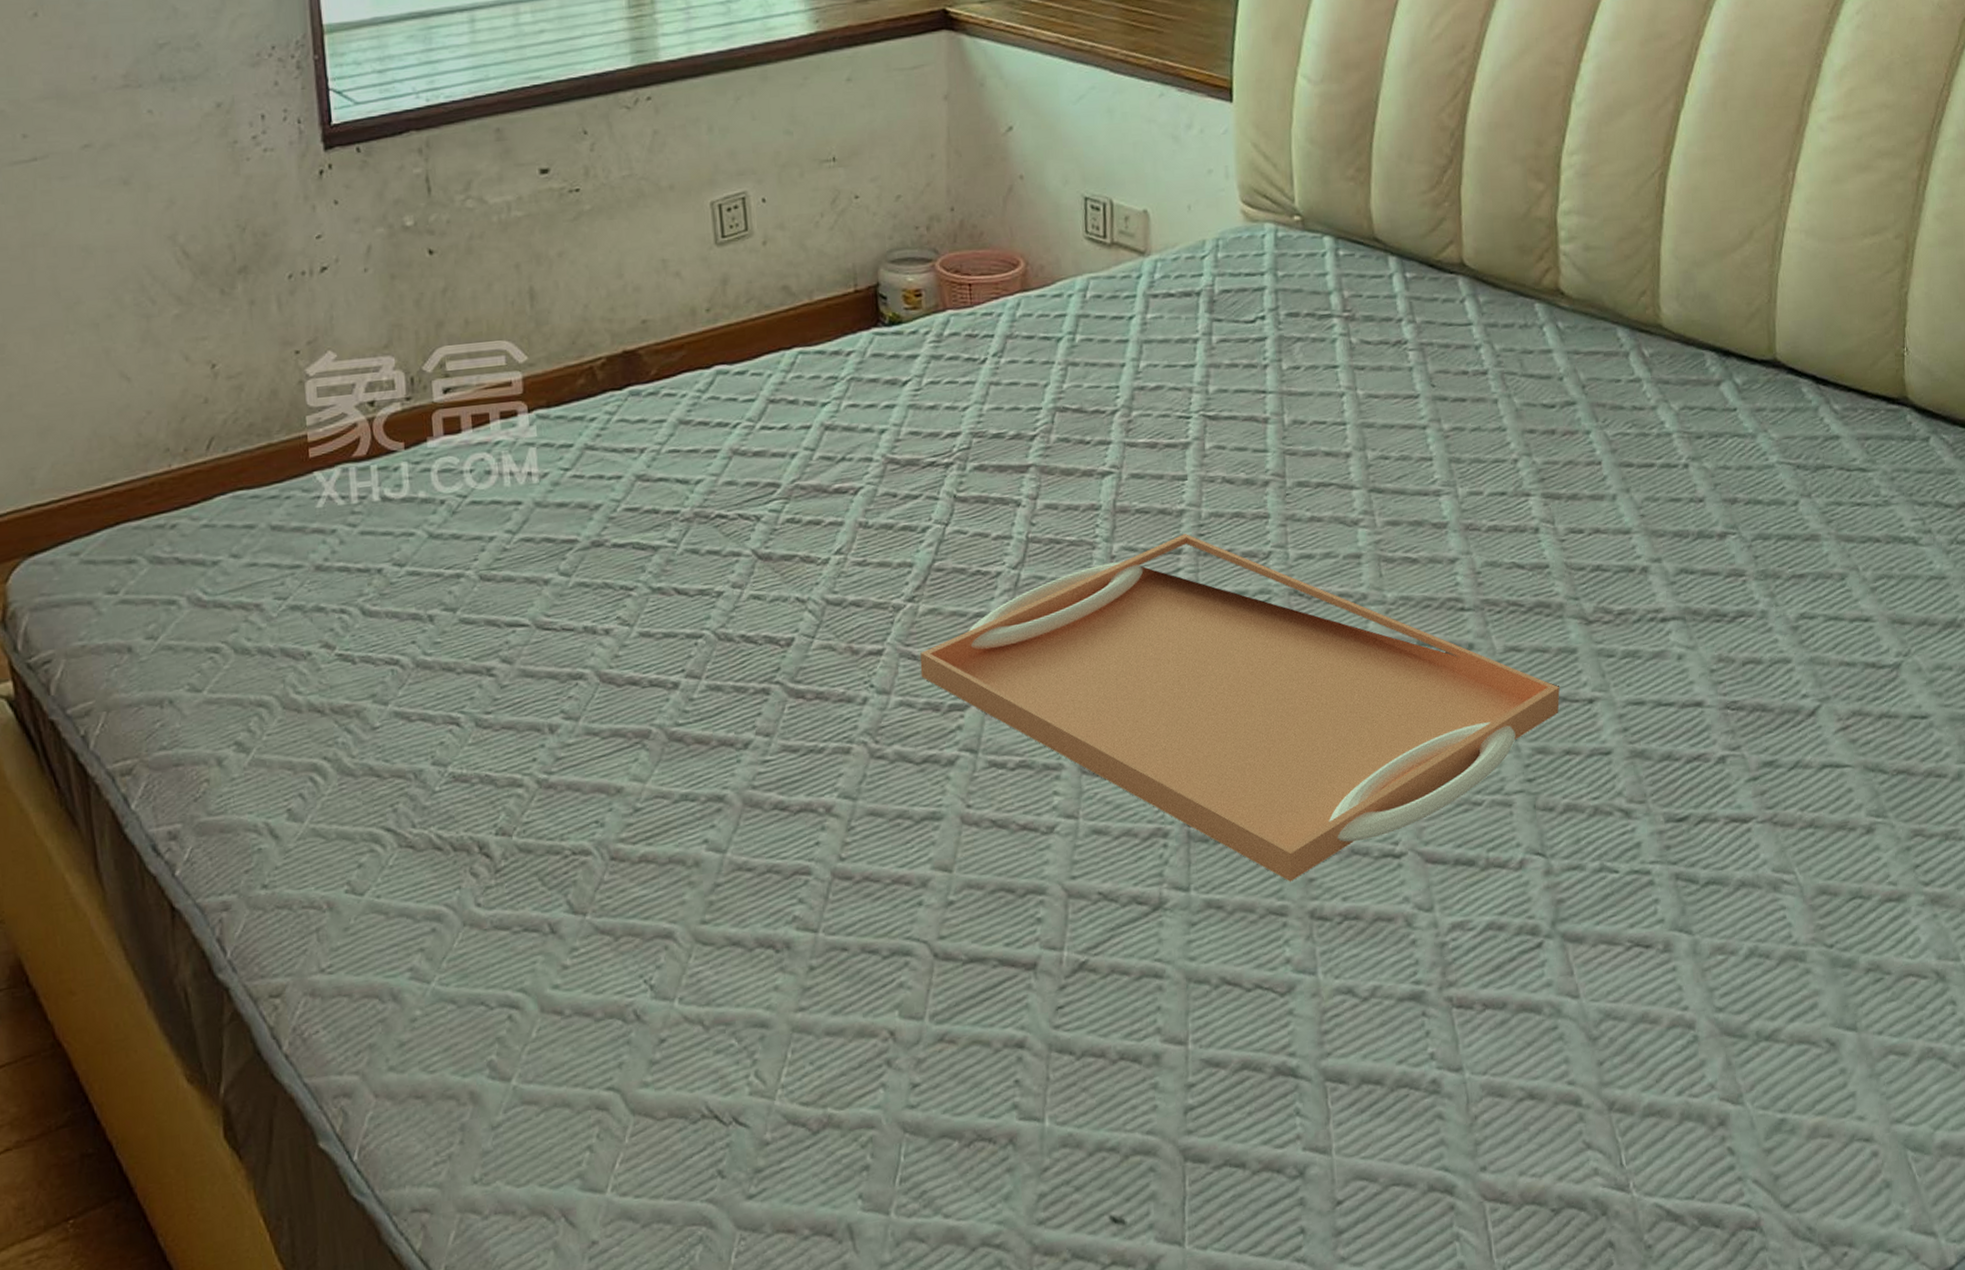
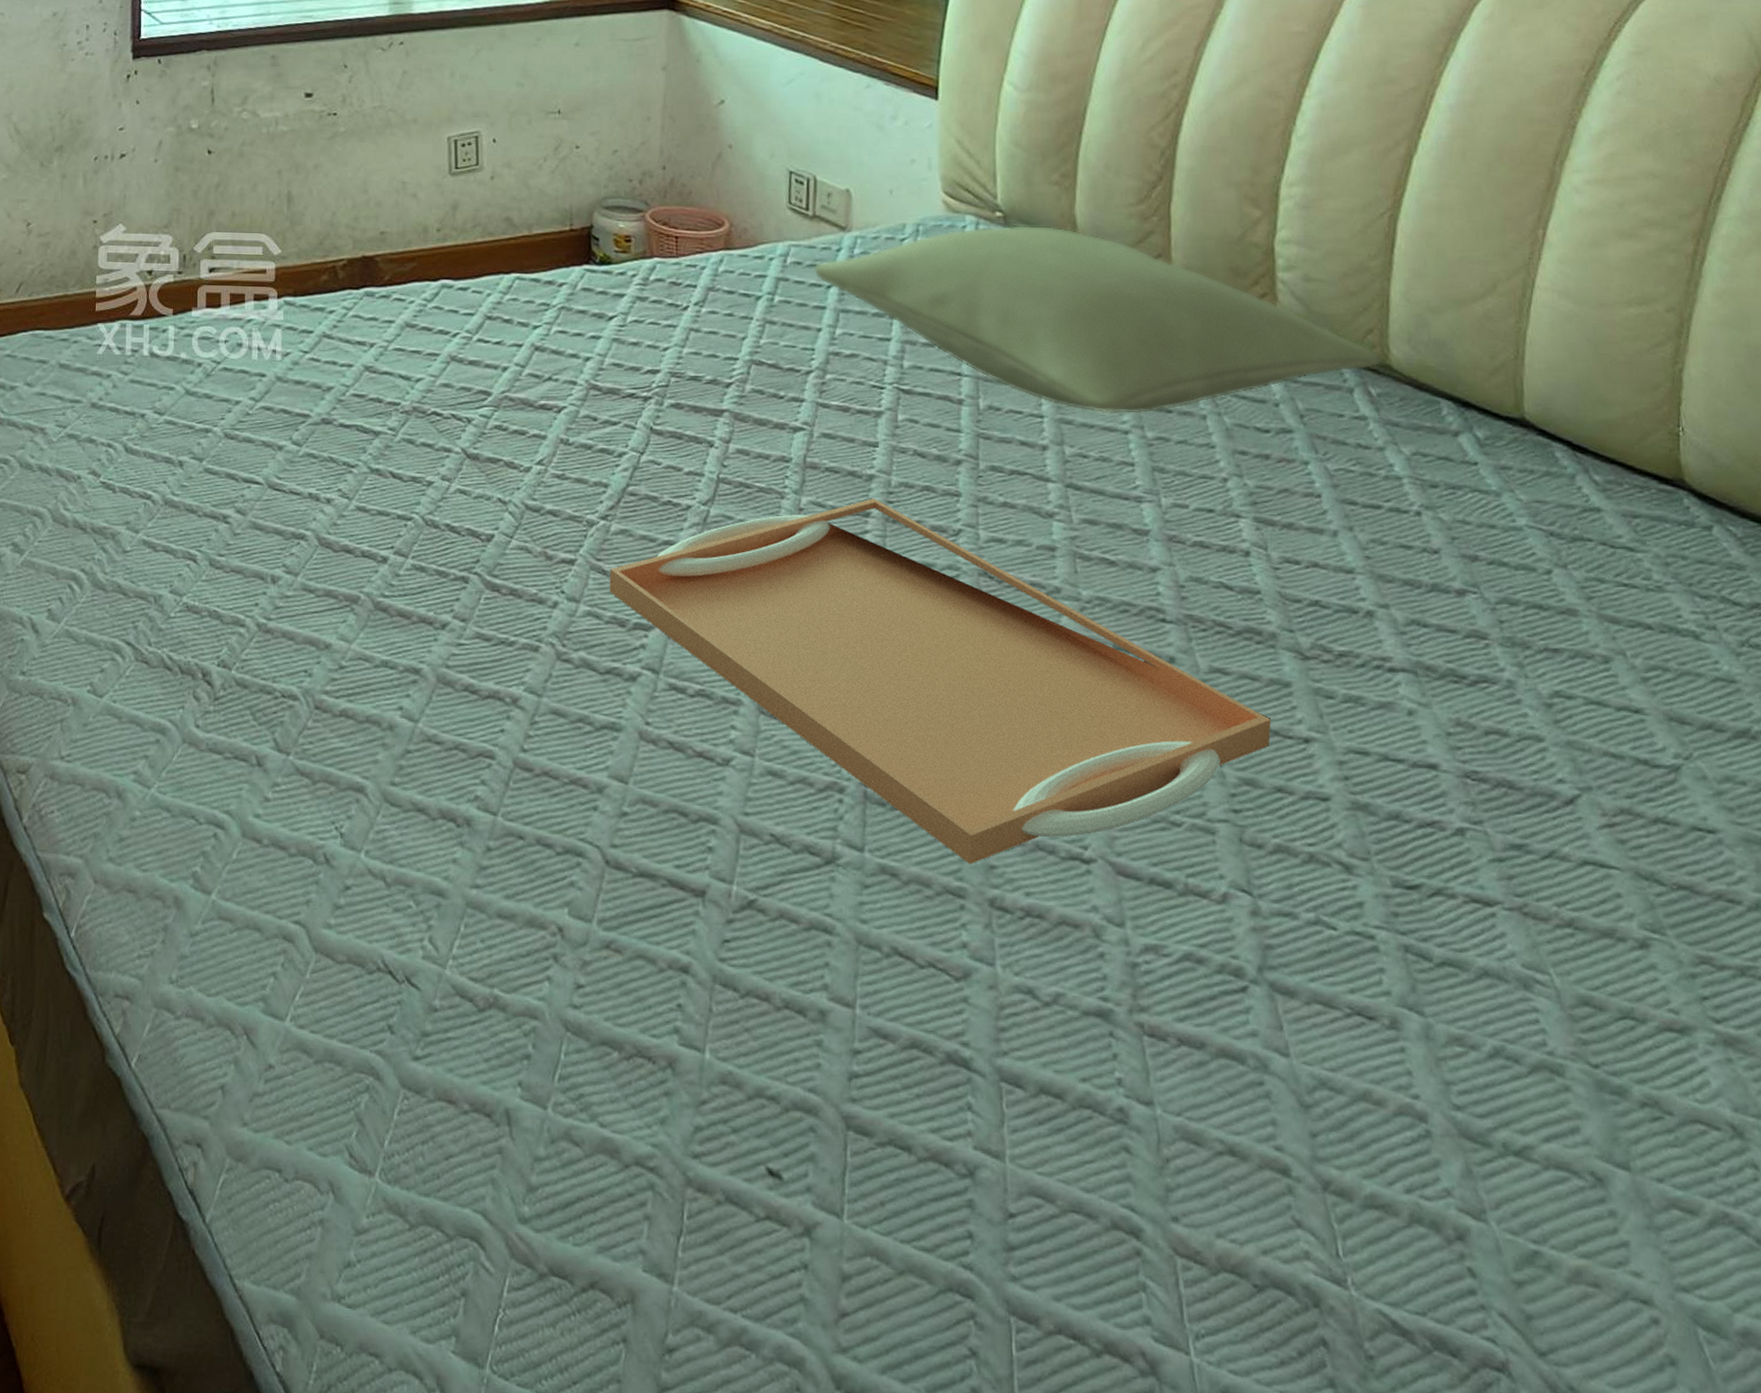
pillow: none [1113,224,1653,413] -> present [813,224,1382,415]

